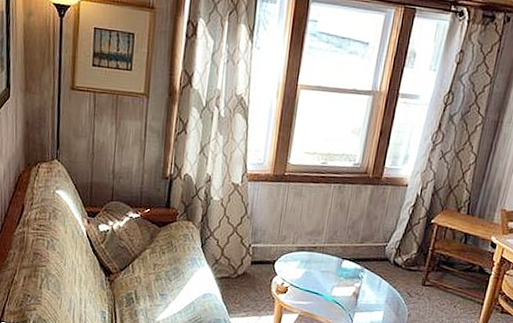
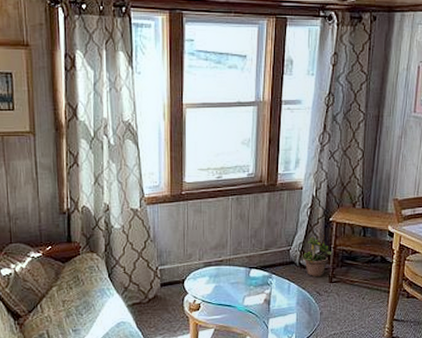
potted plant: none [397,236,430,278] -> present [302,235,333,276]

